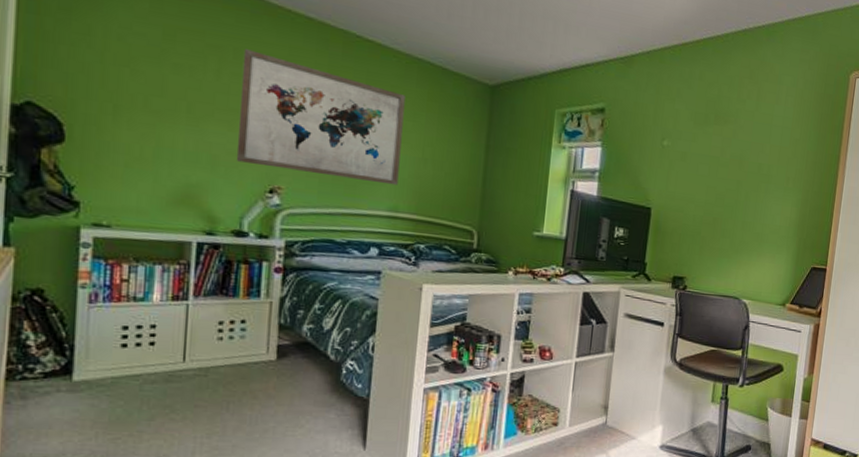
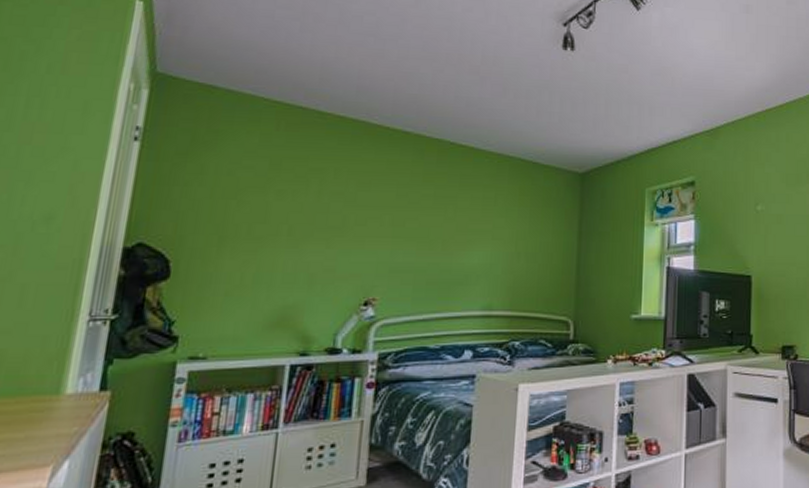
wall art: present [236,49,406,186] -> none [332,168,498,283]

